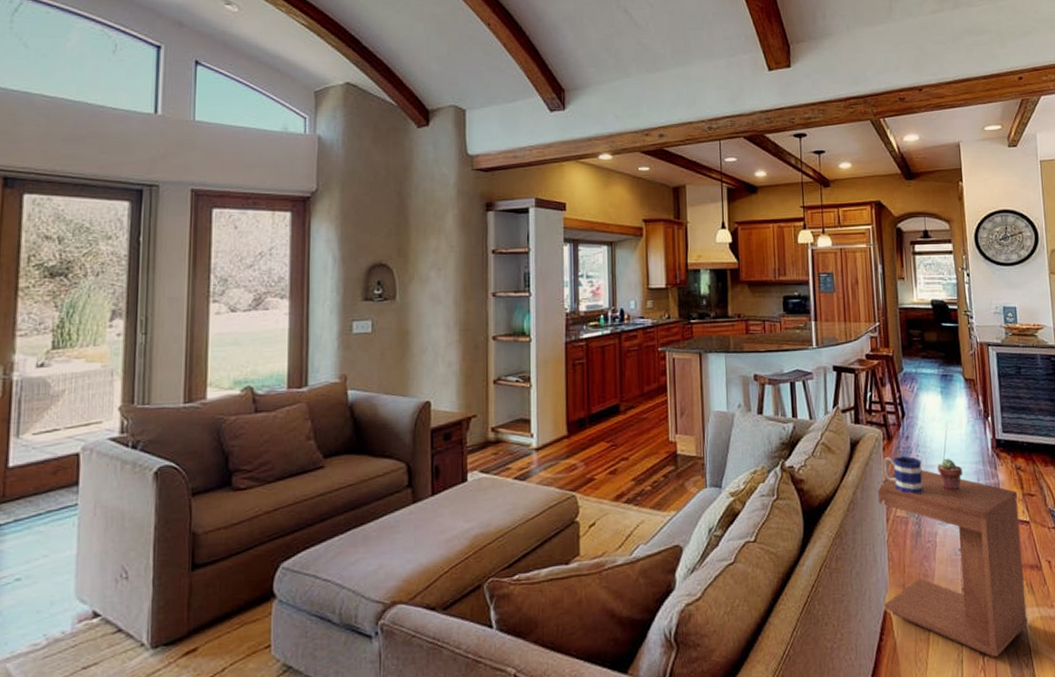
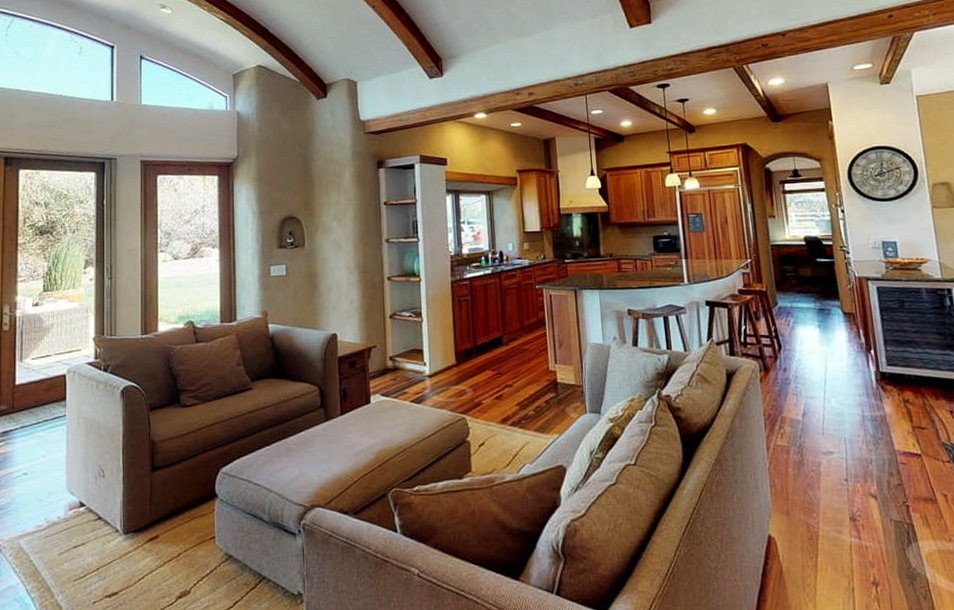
side table: present [876,470,1028,657] -> none [755,401,924,587]
mug: present [884,455,924,495] -> none [762,387,805,425]
potted succulent: present [937,458,963,491] -> none [817,390,846,422]

